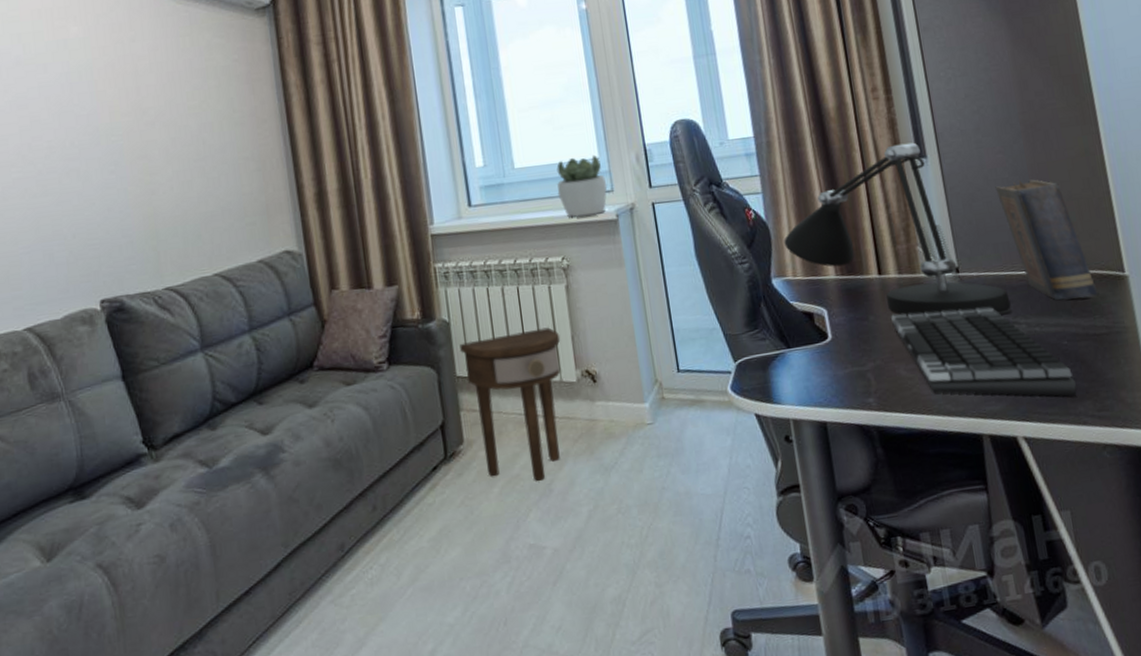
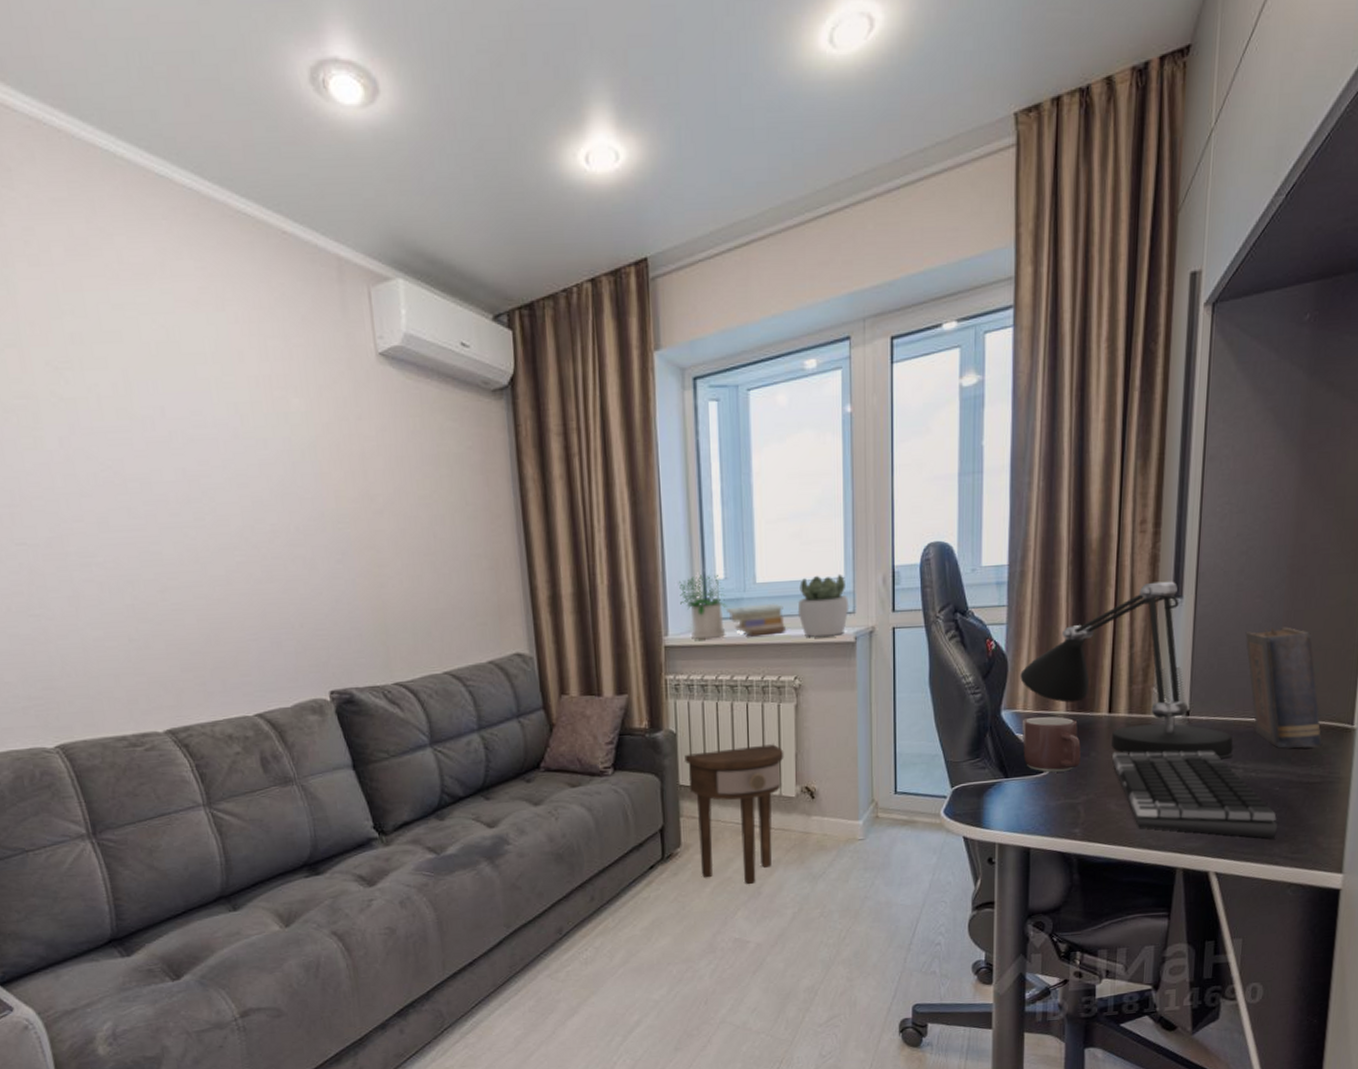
potted plant: none [439,162,490,226] -> present [678,574,728,640]
books: none [488,186,549,221] -> present [727,603,787,637]
mug: none [794,281,860,340] -> present [1022,716,1081,773]

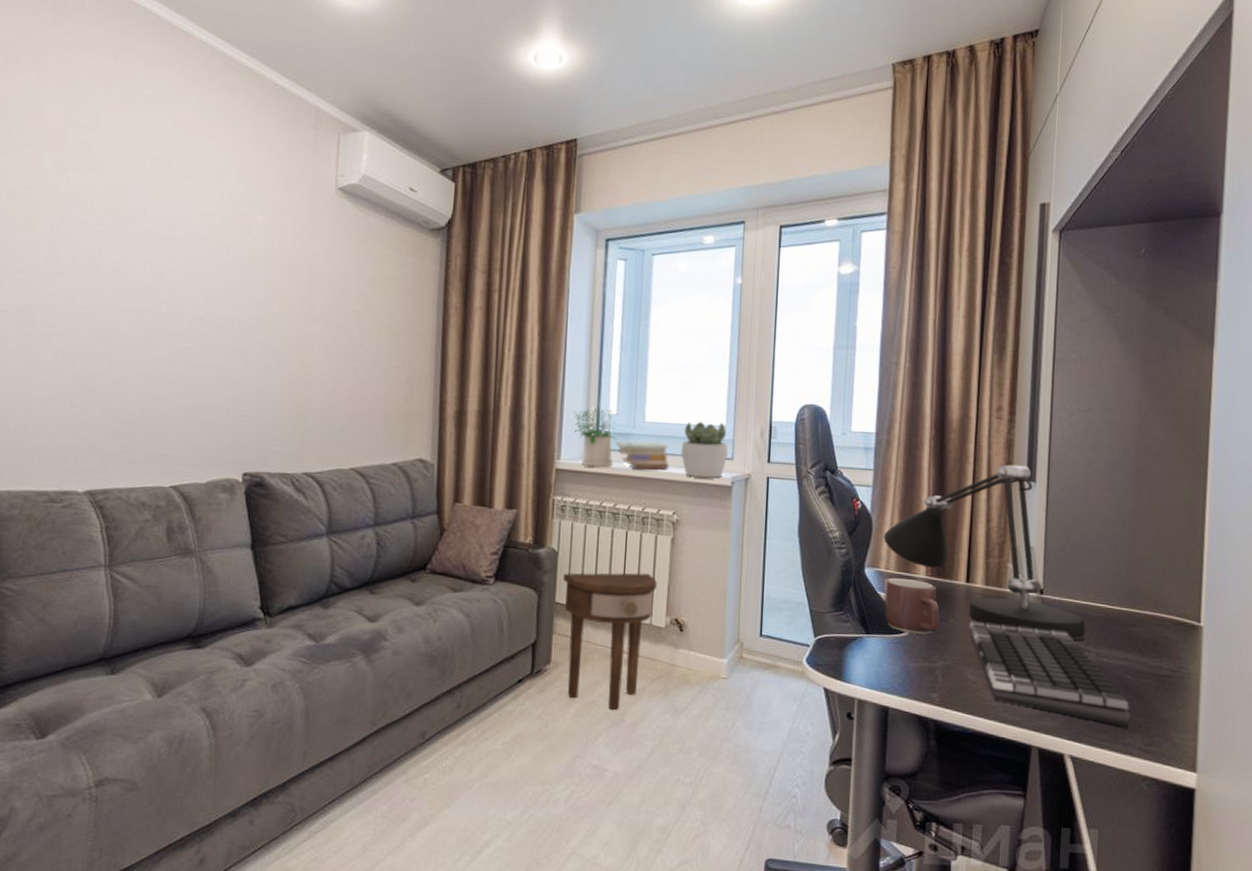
book: present [1245,627,1322,749] -> none [1094,520,1171,641]

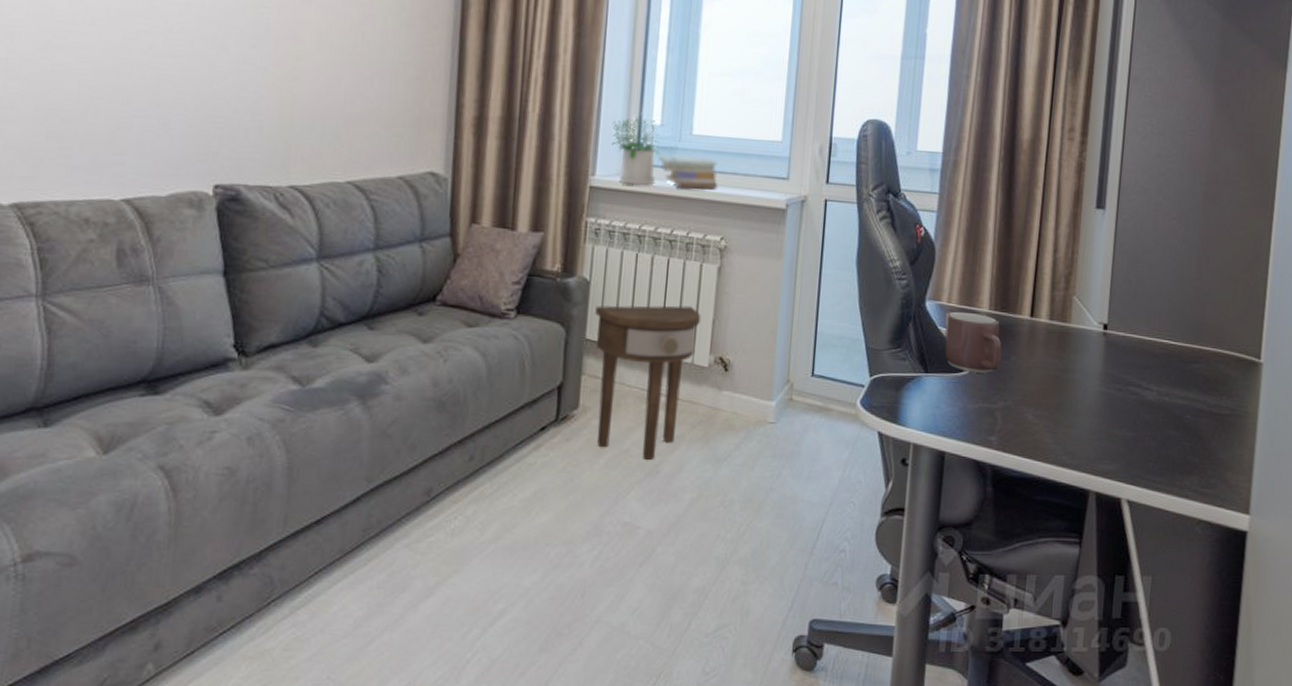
succulent plant: present [680,421,729,478] -> none [731,135,784,200]
desk lamp: present [883,464,1085,641] -> none [946,189,1148,379]
computer keyboard: present [969,621,1130,728] -> none [1031,358,1188,470]

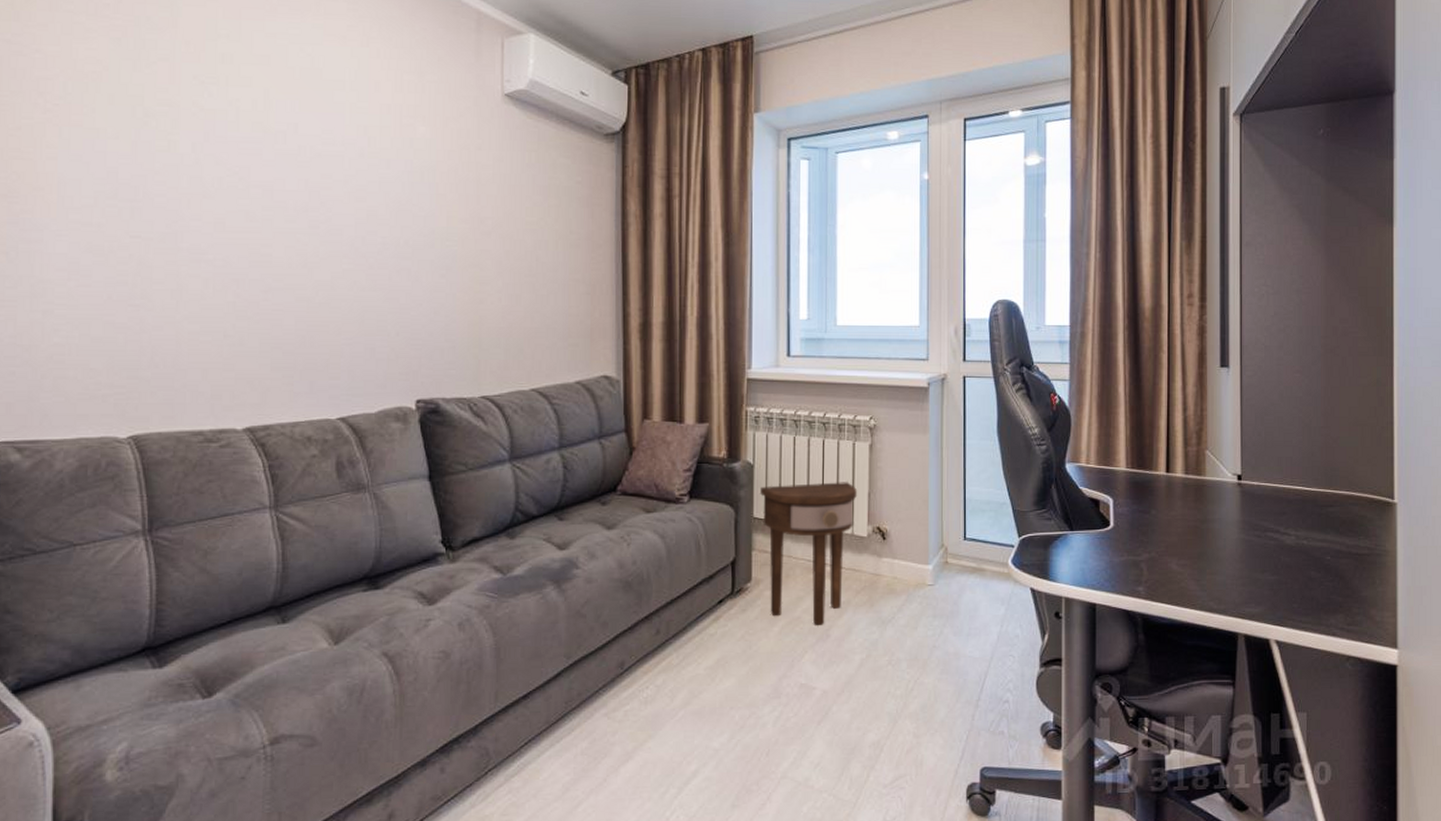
potted plant: present [612,118,661,186] -> none [763,314,809,375]
books: present [659,155,718,191] -> none [808,345,864,376]
mug: present [944,311,1002,374] -> none [1085,471,1141,528]

